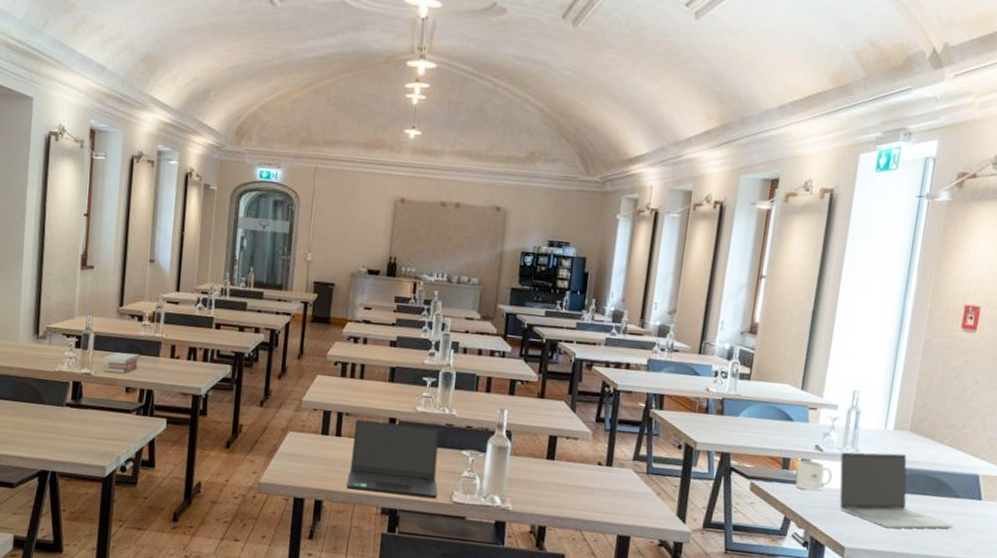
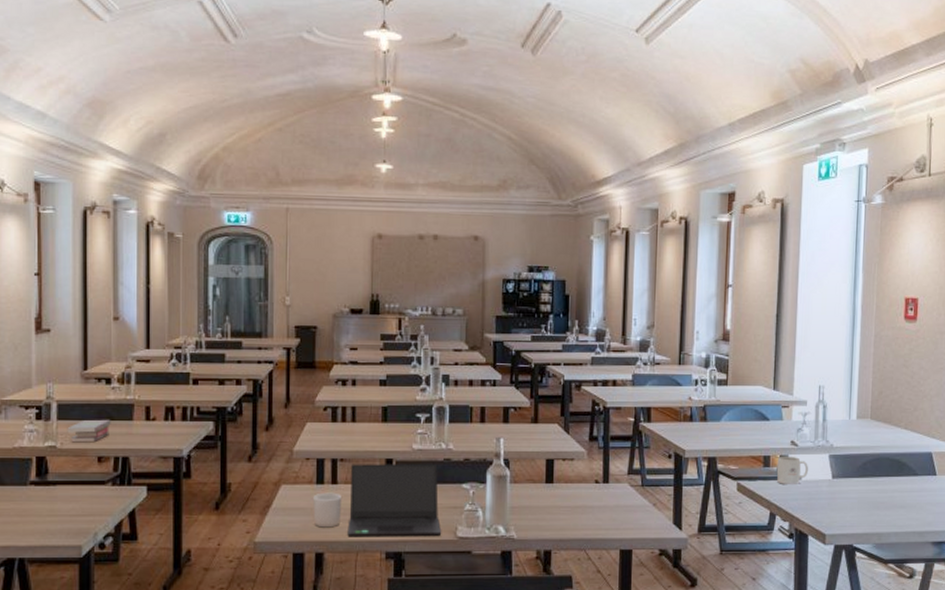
mug: none [315,443,345,478] -> present [313,492,343,528]
laptop: present [839,452,954,529] -> none [814,441,916,511]

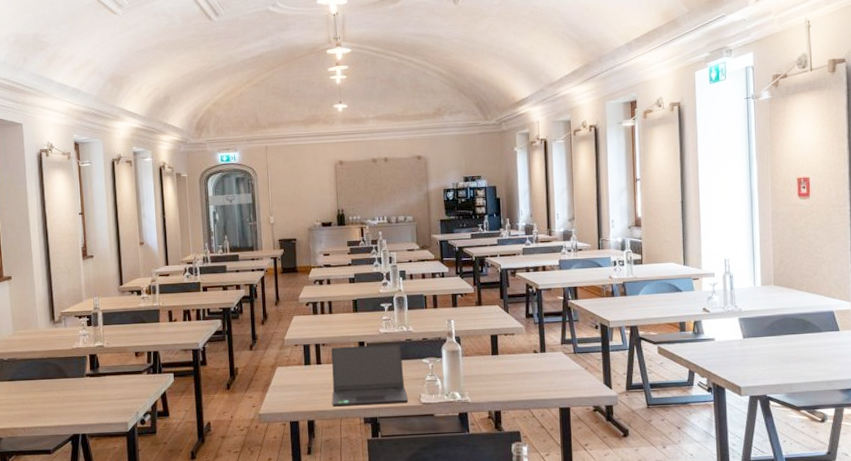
books: present [67,419,111,443] -> none [111,322,143,342]
mug: present [313,492,343,528] -> none [303,371,326,400]
mug: present [776,456,808,486] -> none [692,321,720,347]

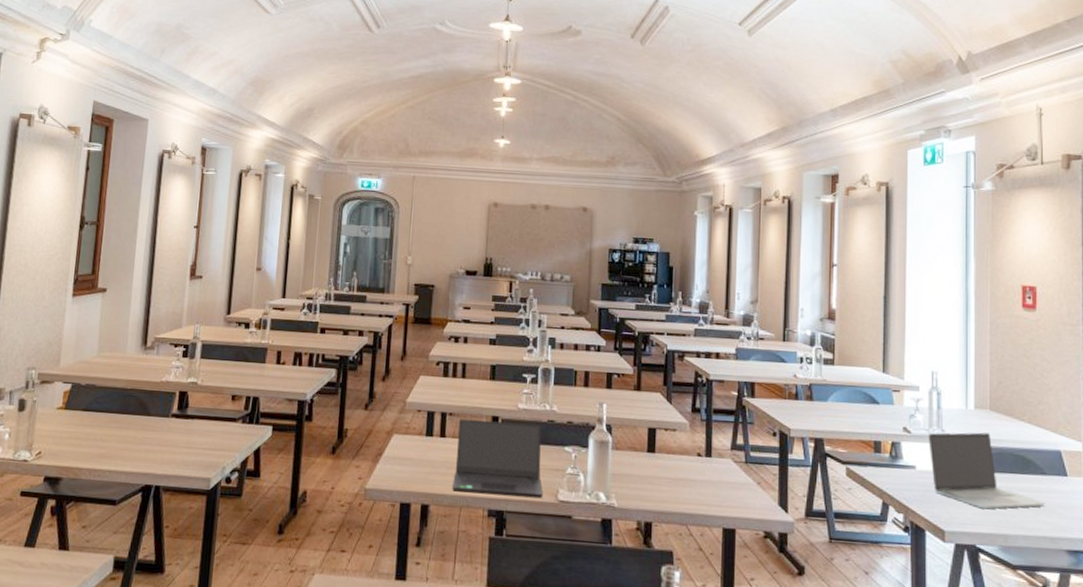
laptop: none [724,304,822,366] -> present [928,432,1045,510]

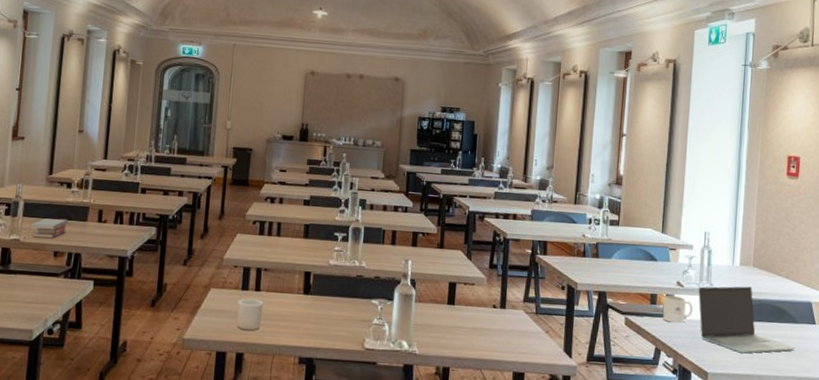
books: none [208,360,246,382] -> present [30,218,68,239]
mug: none [421,445,450,480] -> present [236,298,264,331]
laptop: present [452,419,543,497] -> none [266,274,351,346]
mug: none [888,442,923,475] -> present [662,295,693,324]

